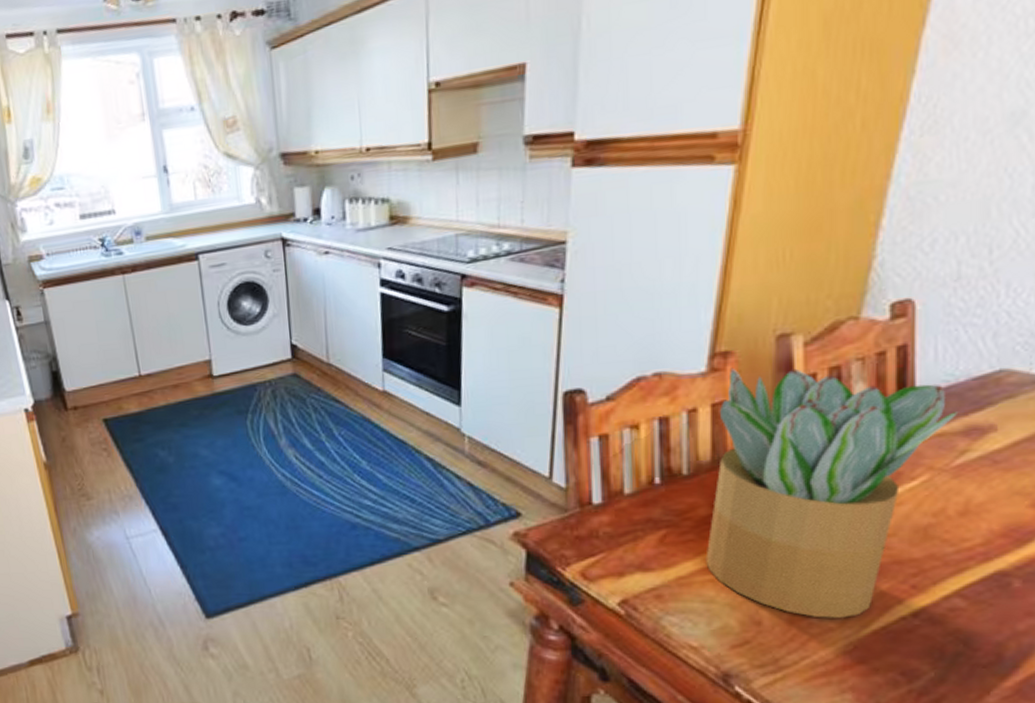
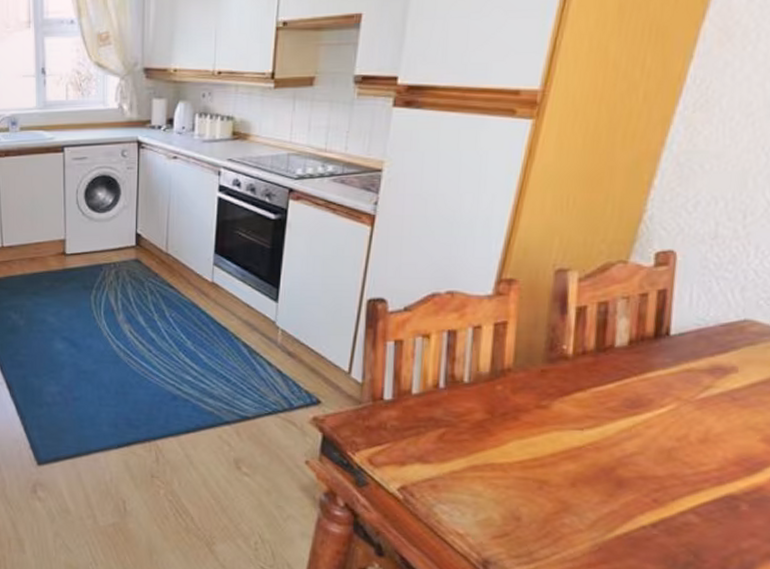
potted plant: present [705,367,959,618] -> none [477,293,707,522]

